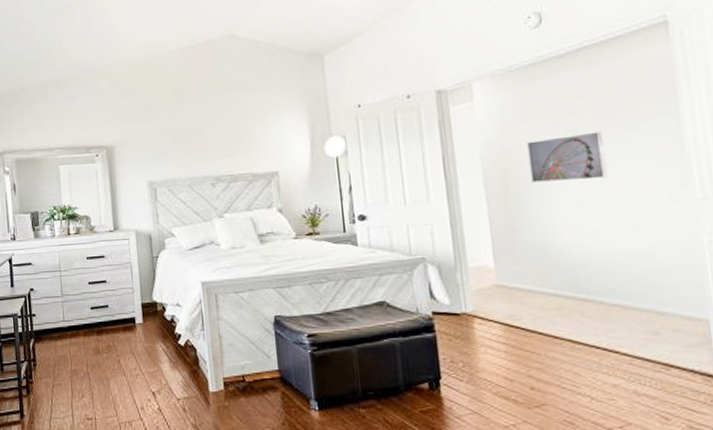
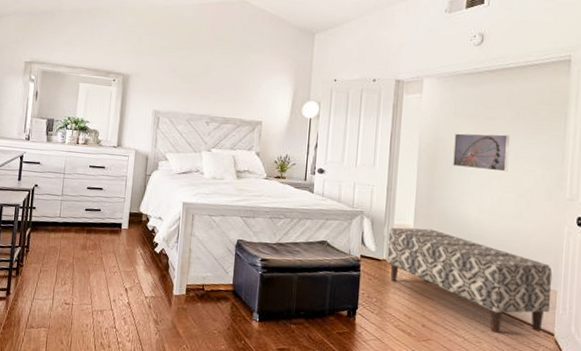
bench: none [463,266,705,386] -> present [387,227,553,334]

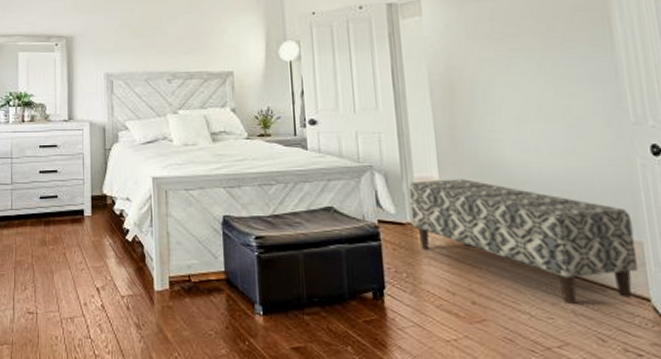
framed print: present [453,133,510,172] -> none [471,52,548,99]

